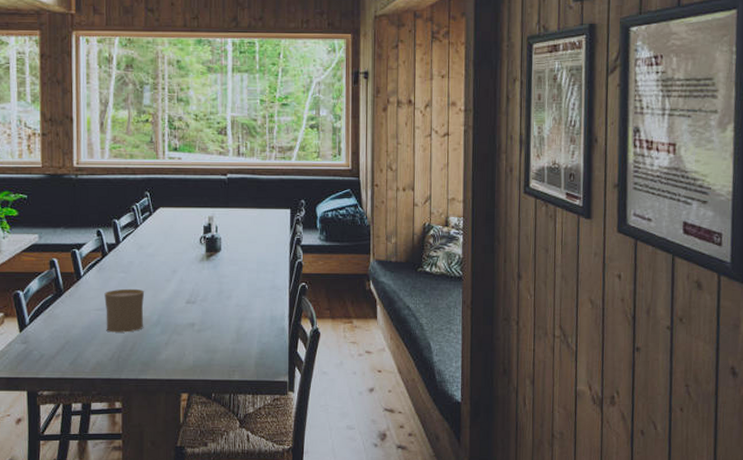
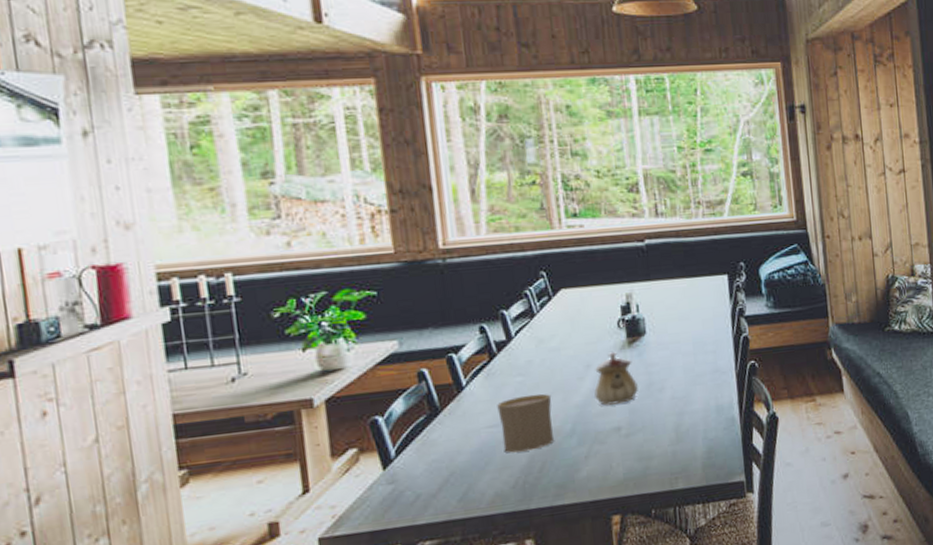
teapot: none [177,261,211,304] -> present [594,351,638,405]

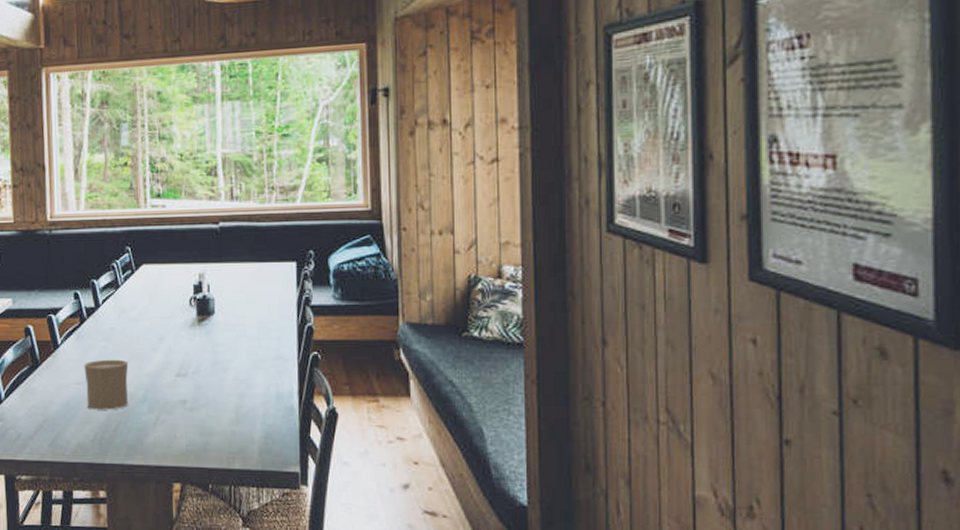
teapot: present [594,351,638,405] -> none [165,327,204,378]

